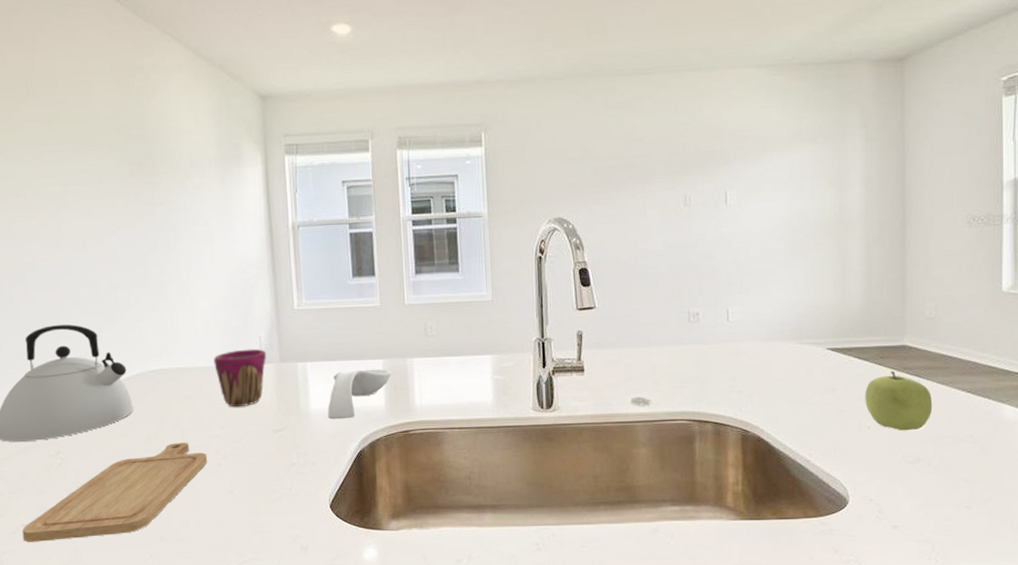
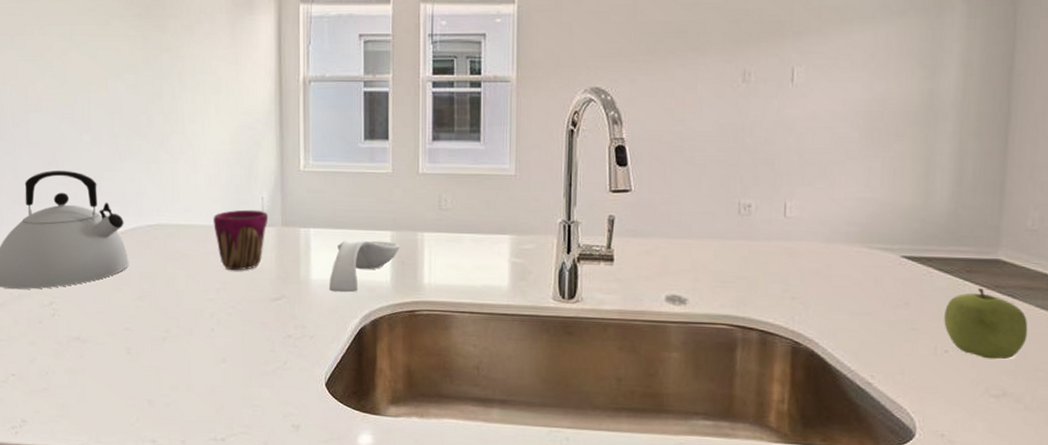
chopping board: present [22,442,208,542] -> none [12,303,201,394]

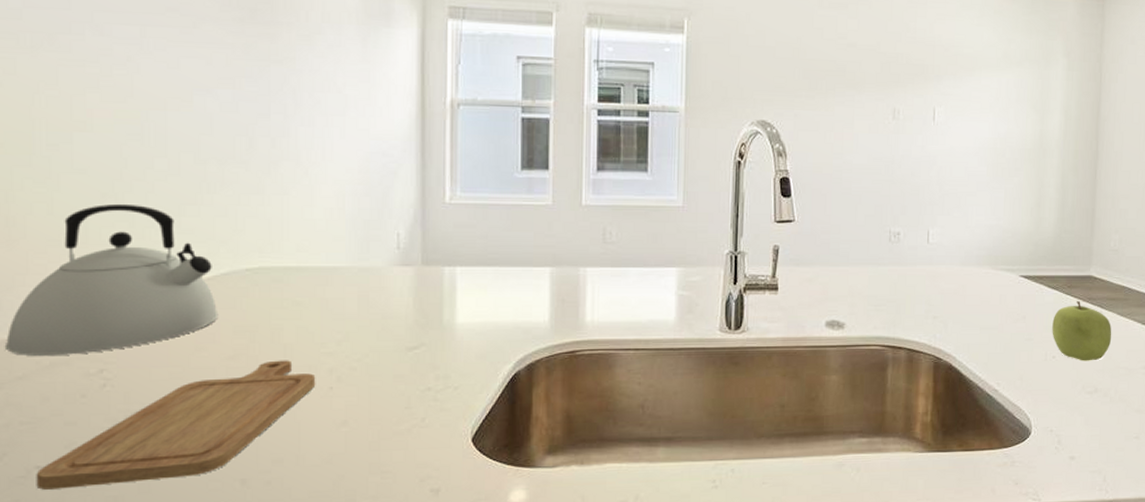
chopping board: none [12,303,201,394] -> present [36,360,316,490]
cup: present [213,209,269,271] -> none [335,247,406,318]
spoon rest: present [329,240,399,293] -> none [478,278,559,336]

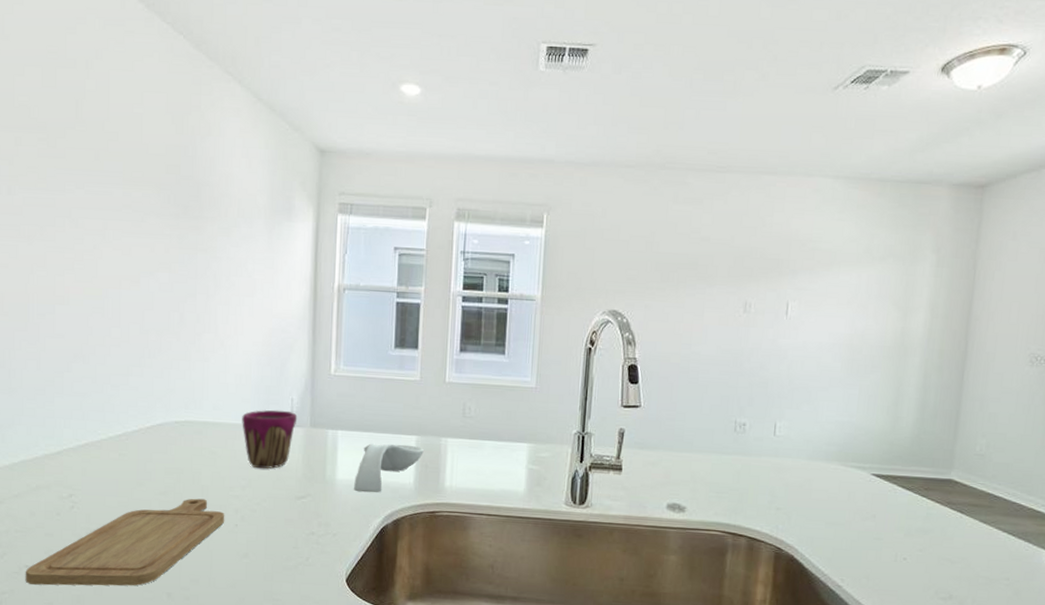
kettle: present [4,203,219,356] -> none [6,363,154,481]
cup: none [335,247,406,318] -> present [242,409,298,469]
spoon rest: none [478,278,559,336] -> present [354,443,424,493]
fruit: present [1052,301,1112,361] -> none [904,504,973,567]

